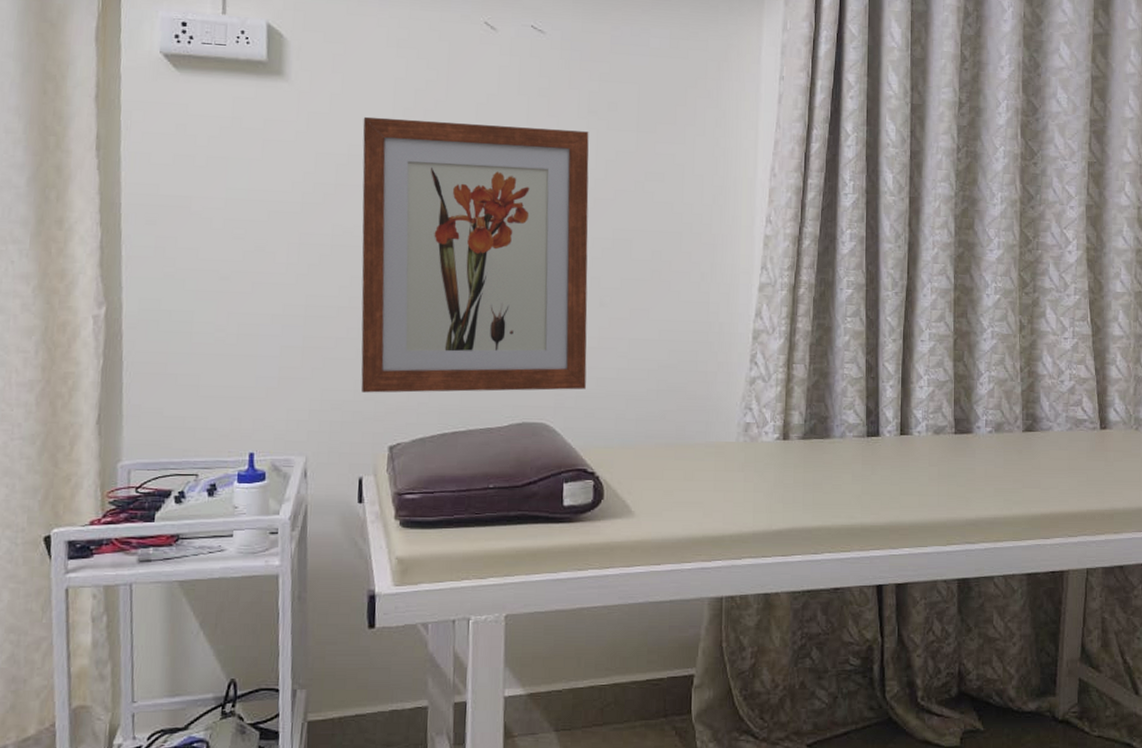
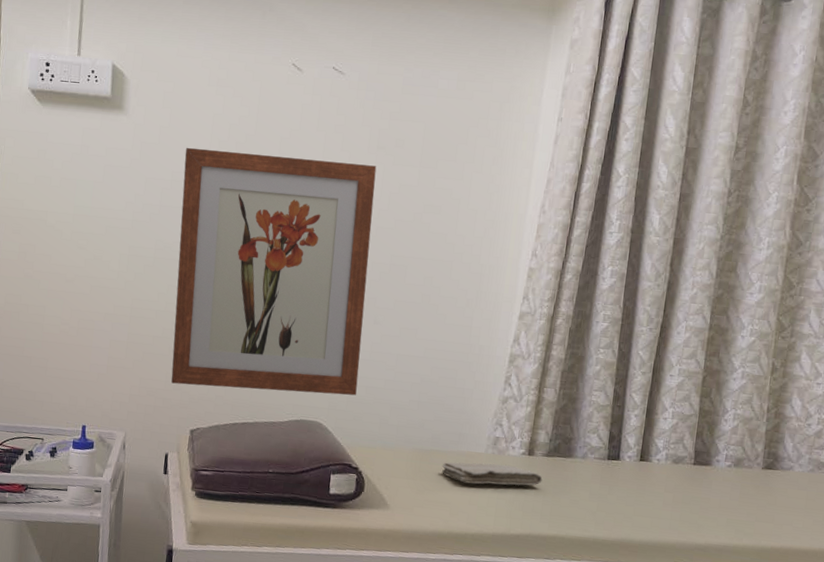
washcloth: none [689,453,801,478] -> present [441,462,543,486]

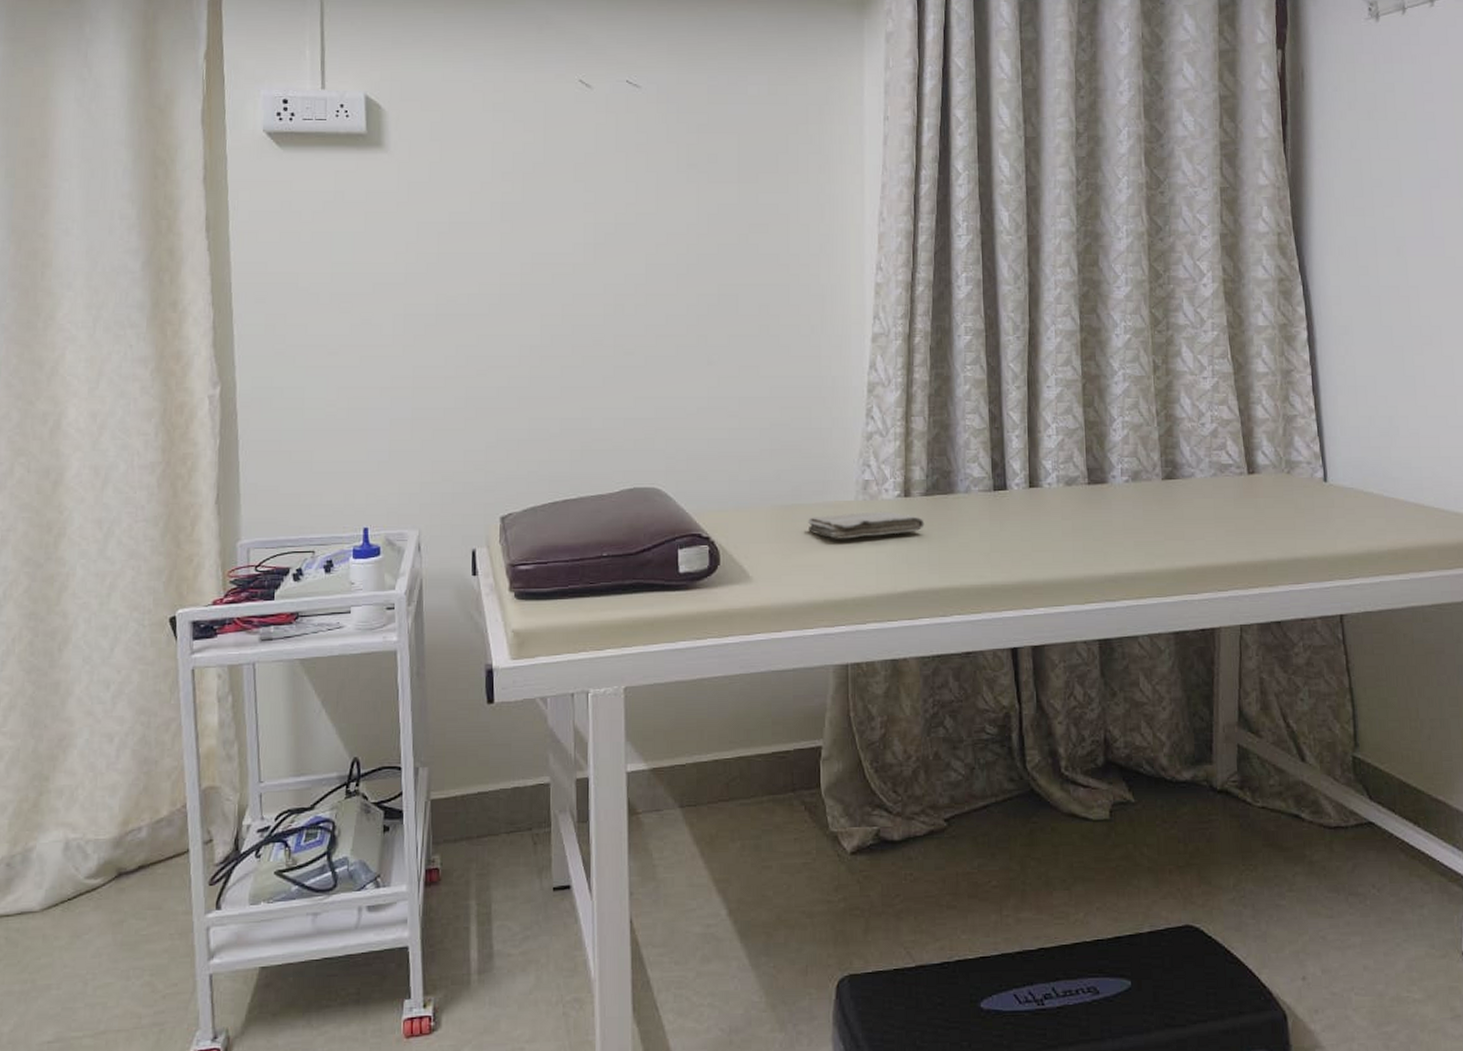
wall art: present [170,147,377,396] -> none [462,183,697,463]

